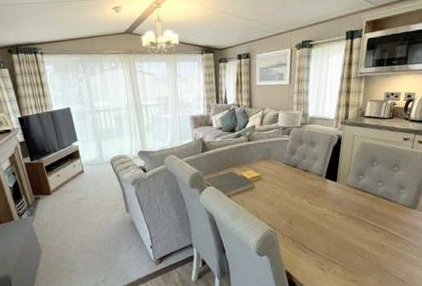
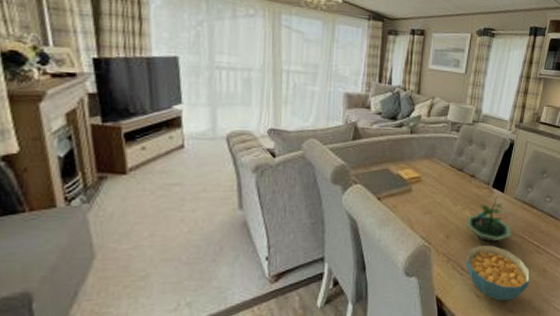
terrarium: none [305,185,347,225] -> present [466,196,511,243]
cereal bowl: none [308,227,369,273] -> present [466,245,530,301]

